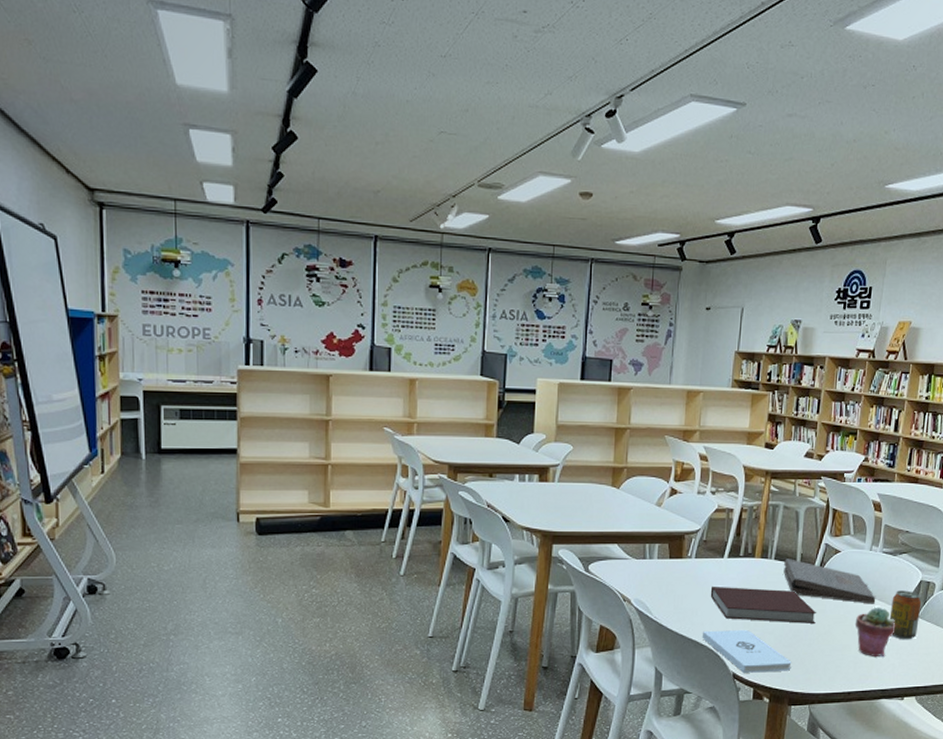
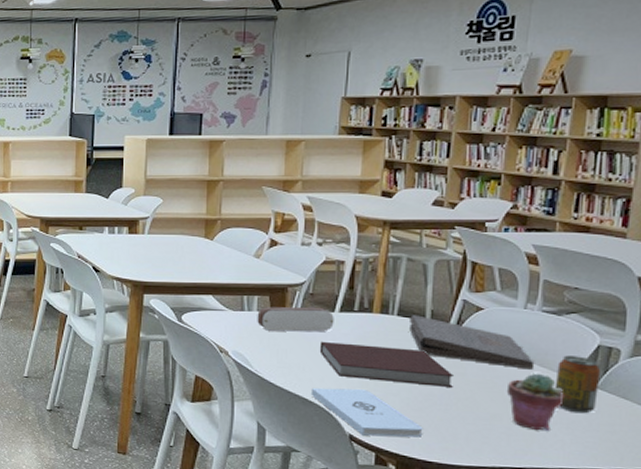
pencil case: none [657,553,723,578] -> present [257,306,334,332]

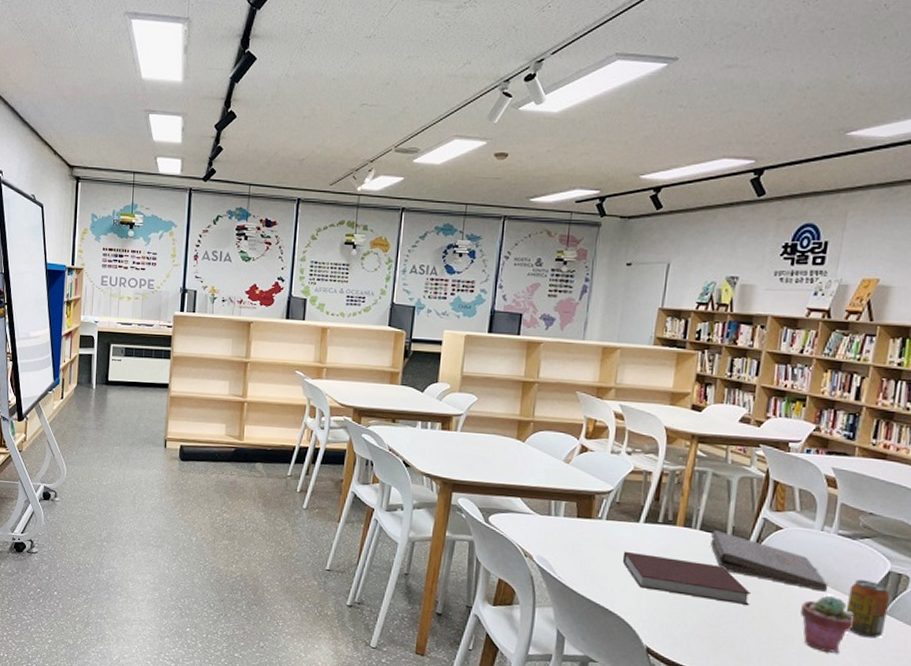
pencil case: present [257,306,334,332] -> none [563,513,639,542]
notepad: present [310,387,423,438] -> none [611,597,718,654]

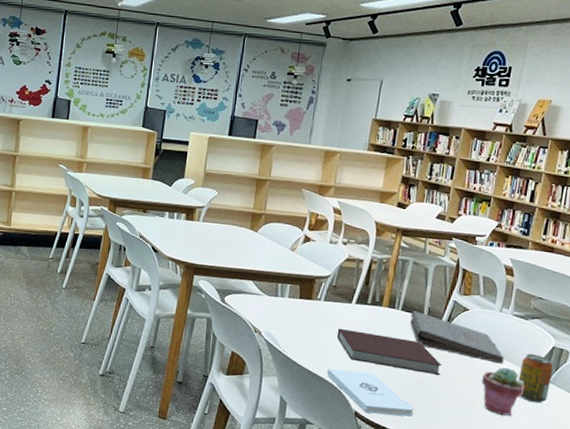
notepad: none [611,597,718,654] -> present [326,368,414,417]

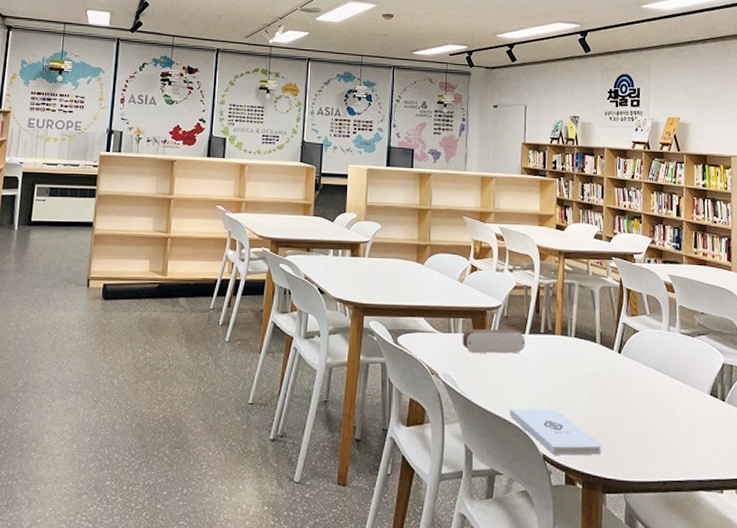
pencil case: none [287,294,351,320] -> present [462,329,525,353]
notebook: present [336,328,441,375] -> none [514,362,621,405]
pizza box: present [410,311,505,364] -> none [584,337,680,387]
potted succulent: present [481,366,525,416] -> none [661,389,704,444]
beverage can: present [518,353,554,404] -> none [696,373,728,427]

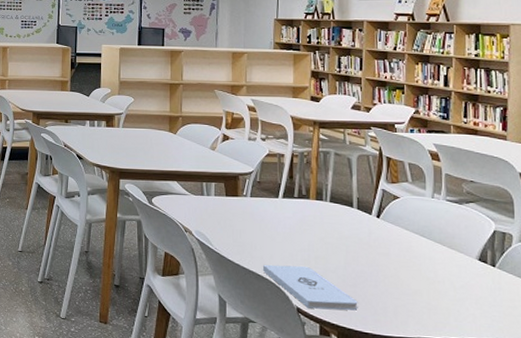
pencil case: present [462,329,525,353] -> none [215,192,279,215]

